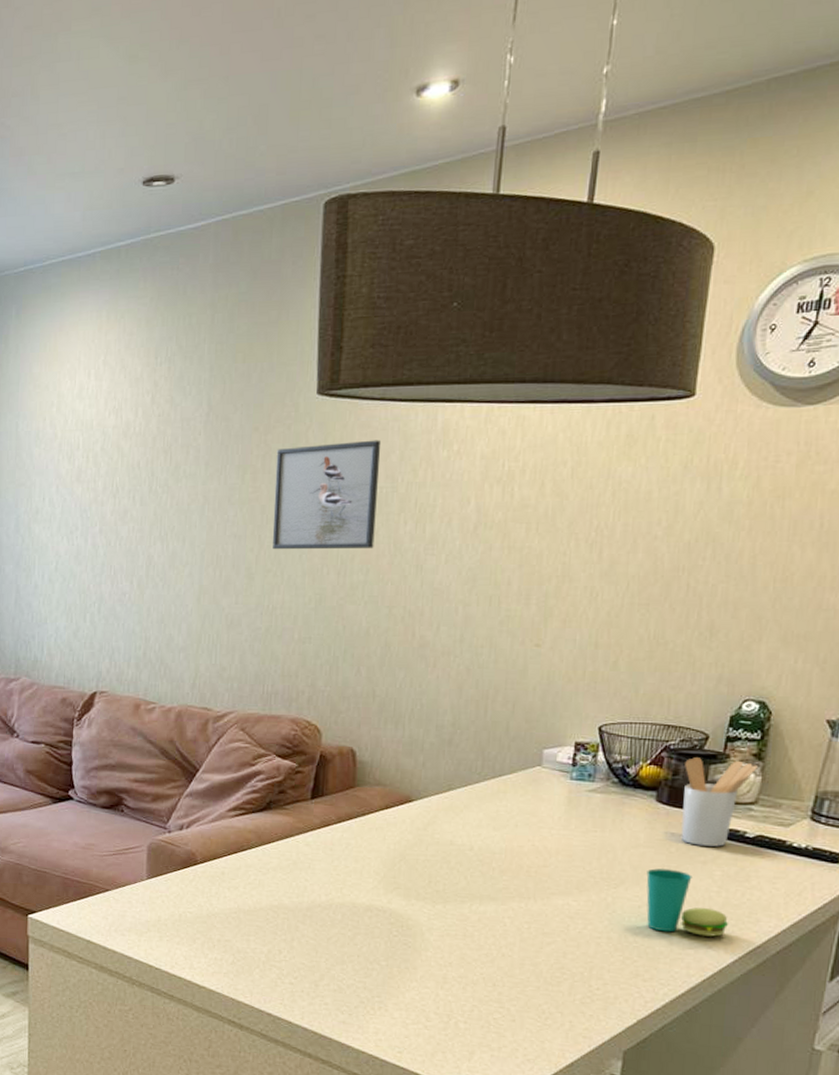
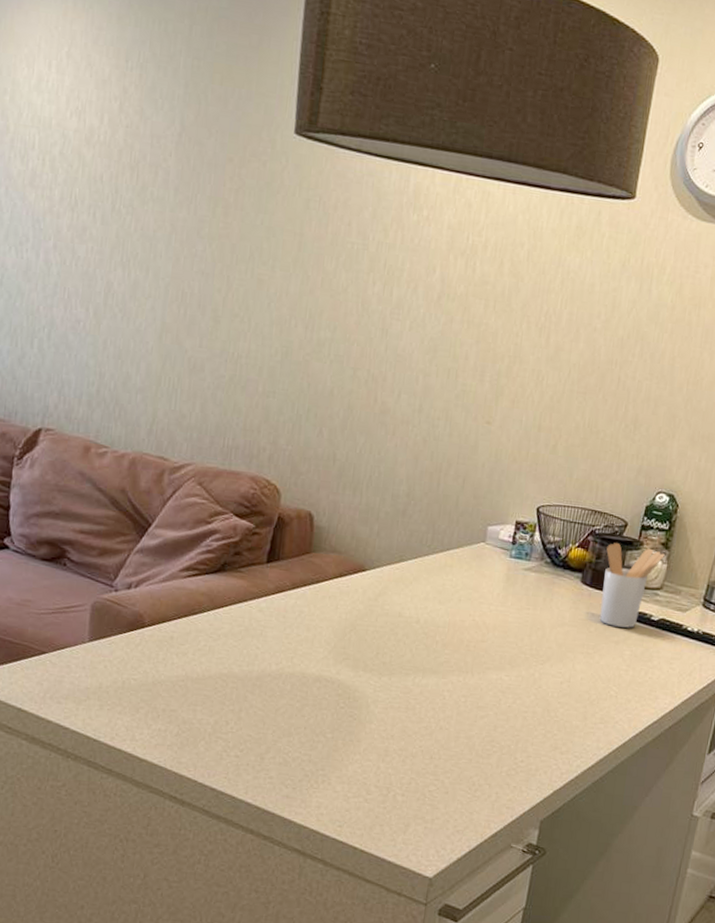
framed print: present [272,440,382,550] -> none [241,185,355,305]
cup: present [646,868,729,937] -> none [567,646,634,712]

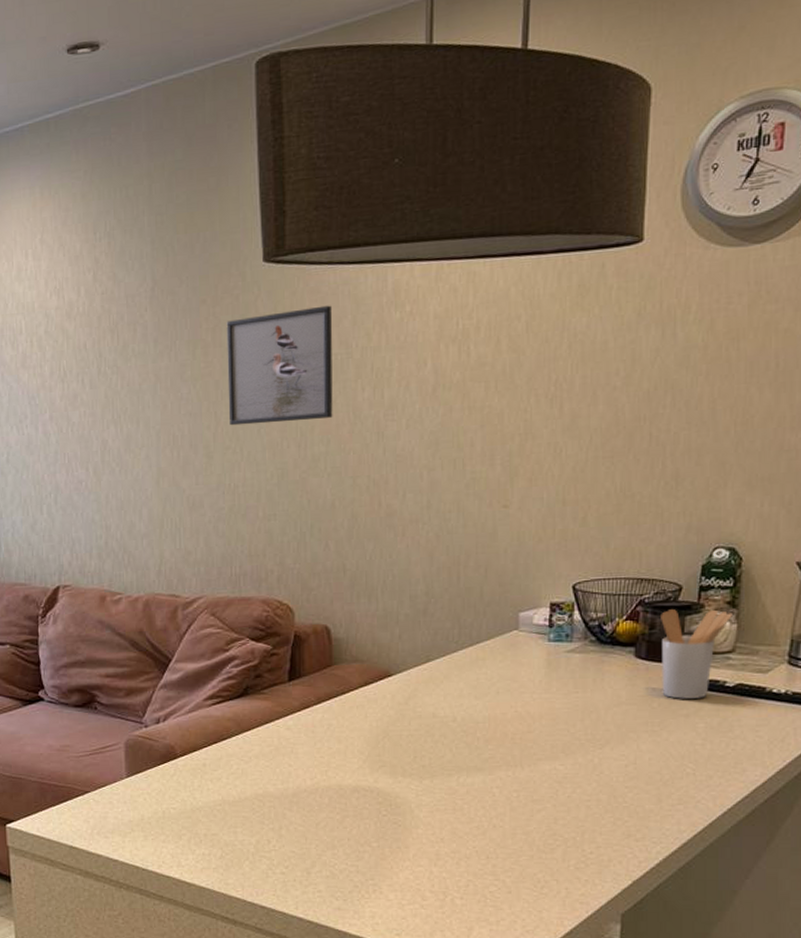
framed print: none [241,185,355,305] -> present [226,305,333,426]

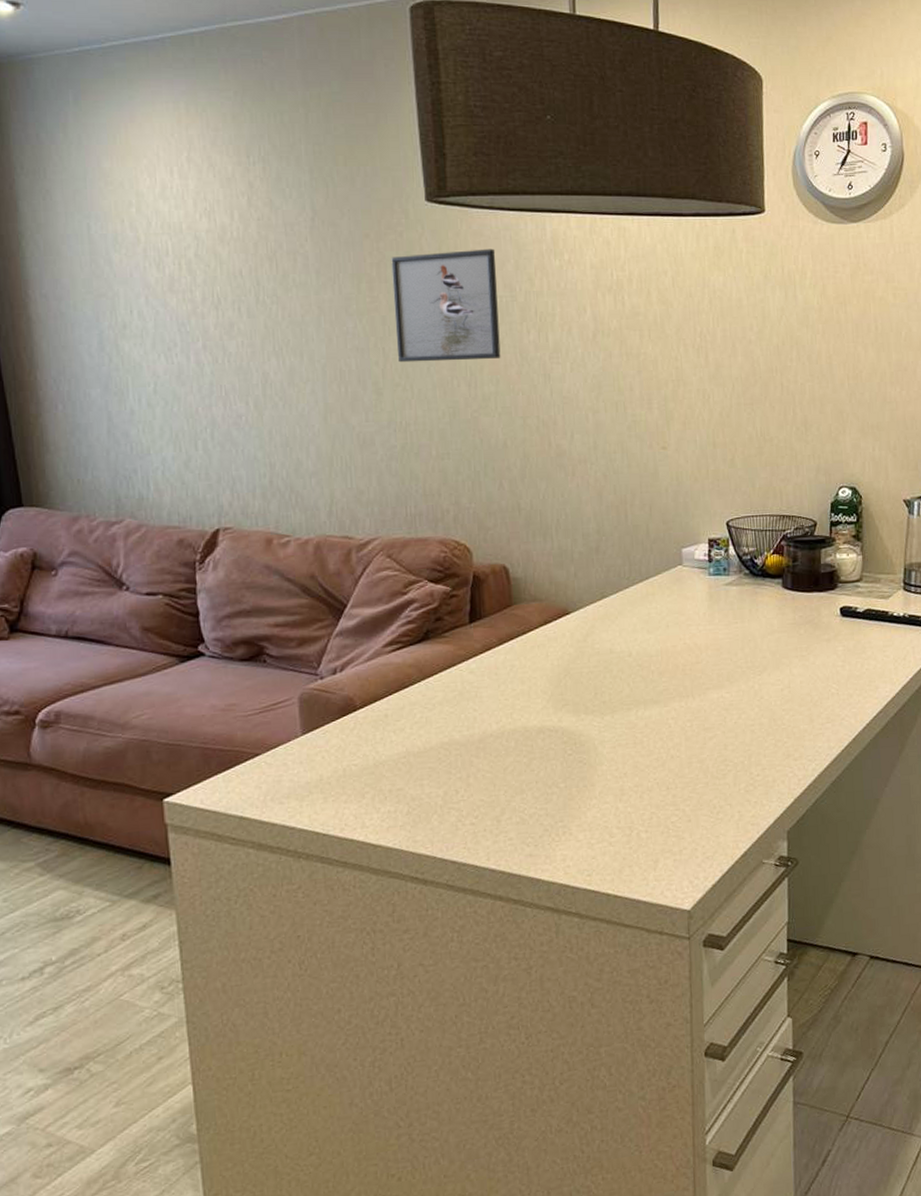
utensil holder: present [661,608,732,699] -> none [801,542,858,625]

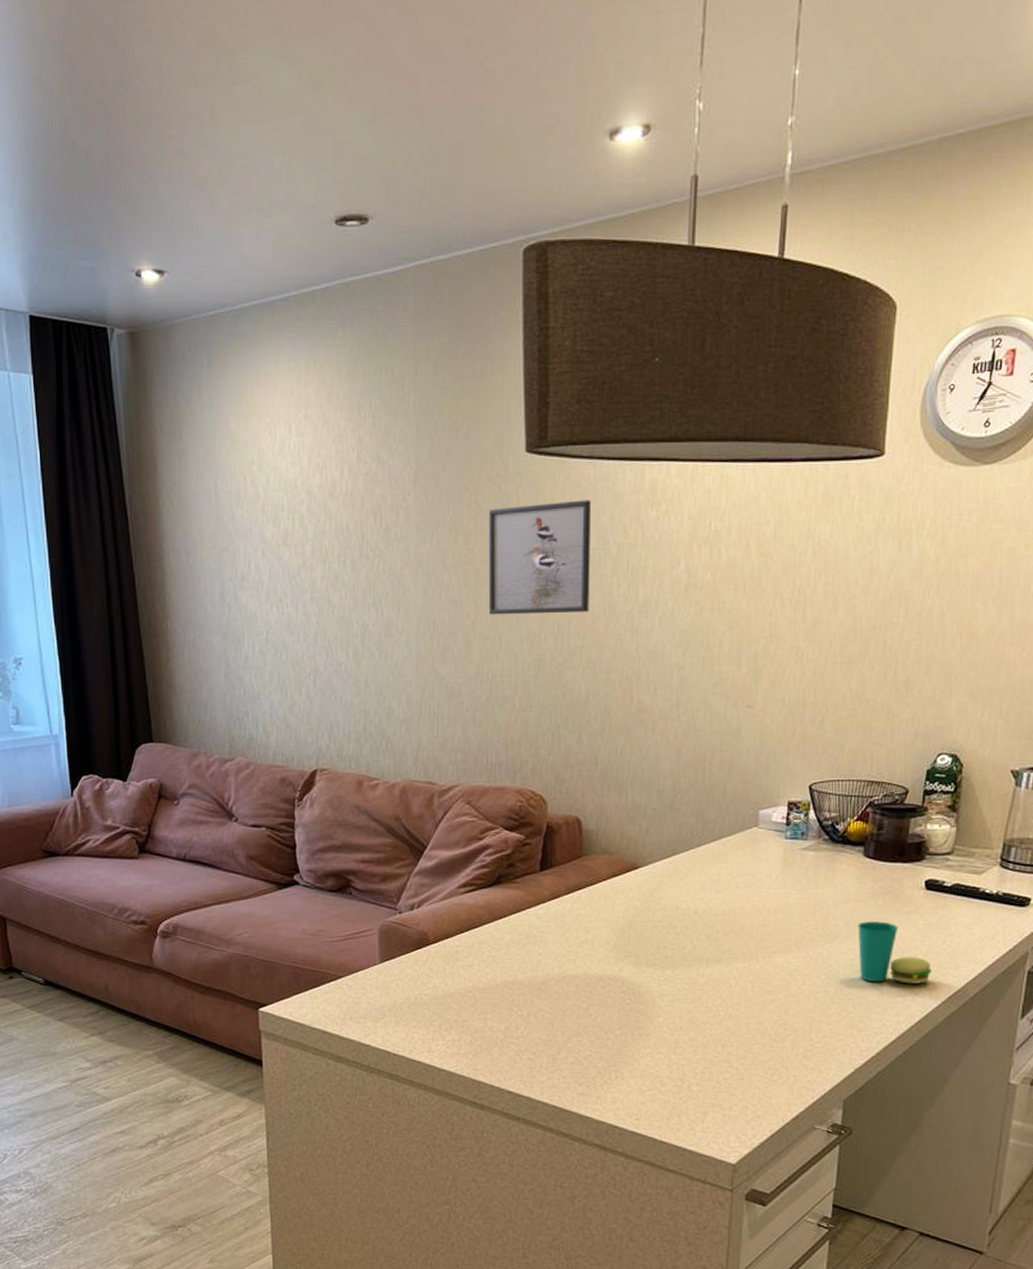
cup: none [784,650,855,711] -> present [858,921,933,984]

